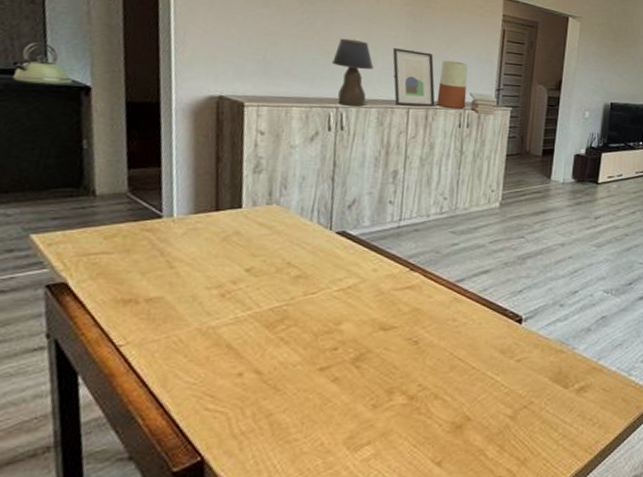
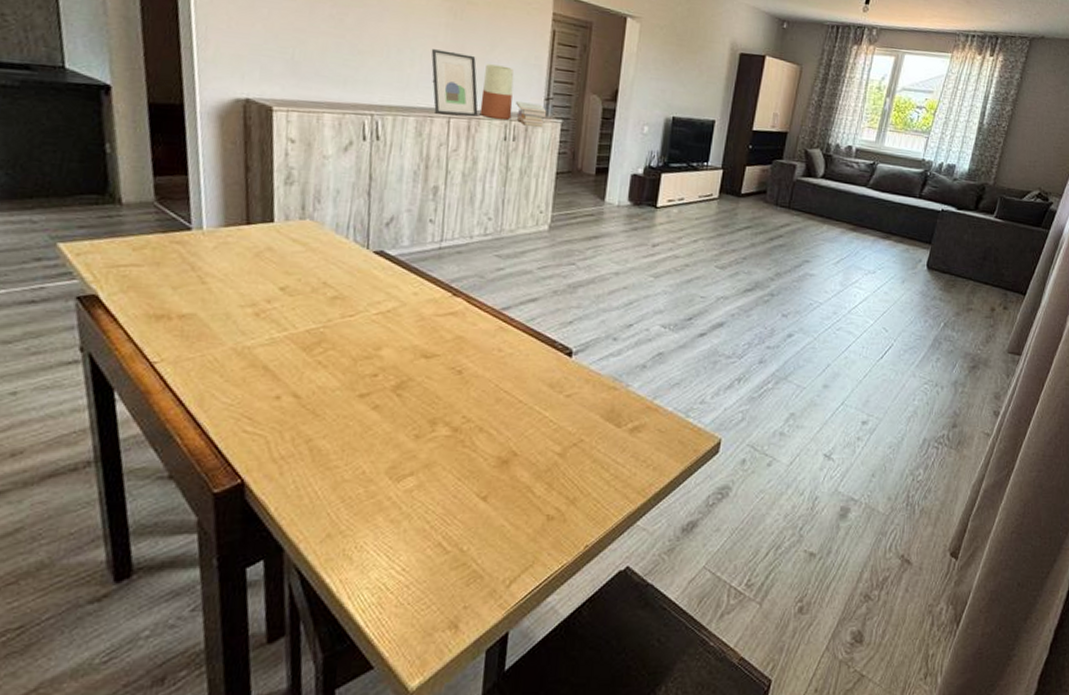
kettle: present [10,41,74,86] -> none [25,34,93,84]
table lamp: present [332,38,374,107] -> none [366,36,411,115]

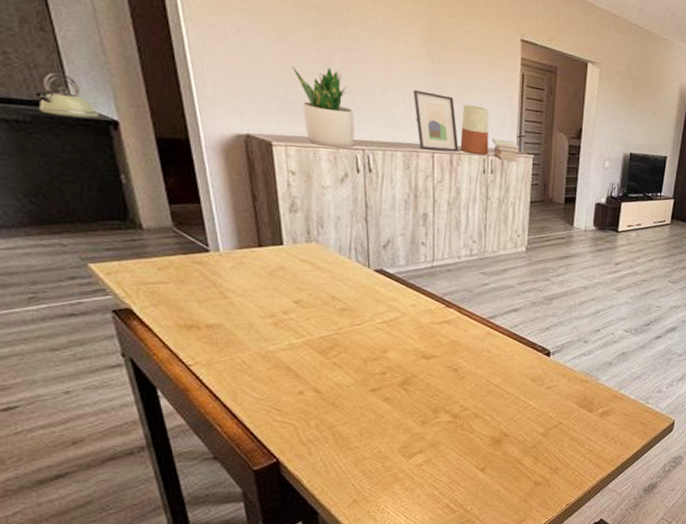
kettle: none [25,34,93,84] -> present [33,72,100,119]
planter: none [302,25,365,114] -> present [292,66,355,149]

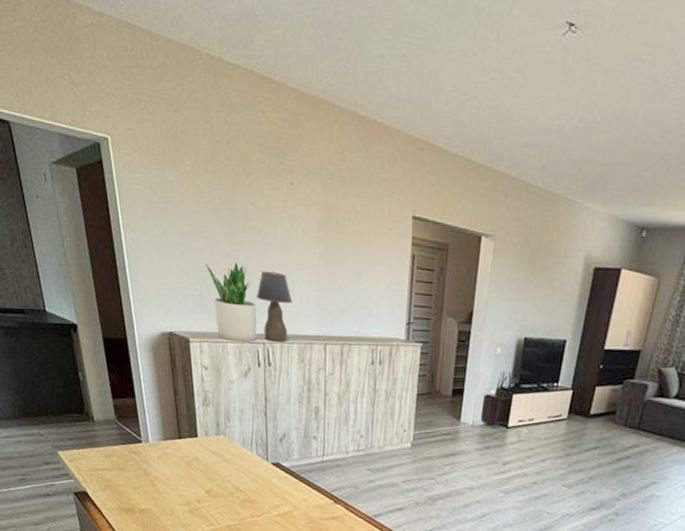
kettle: present [33,72,100,119] -> none [20,283,65,323]
table lamp: none [354,78,396,150] -> present [257,271,293,343]
picture frame: present [413,90,459,152] -> none [308,280,349,342]
vase: present [460,104,489,156] -> none [350,292,379,346]
books: present [492,139,520,163] -> none [381,327,408,352]

